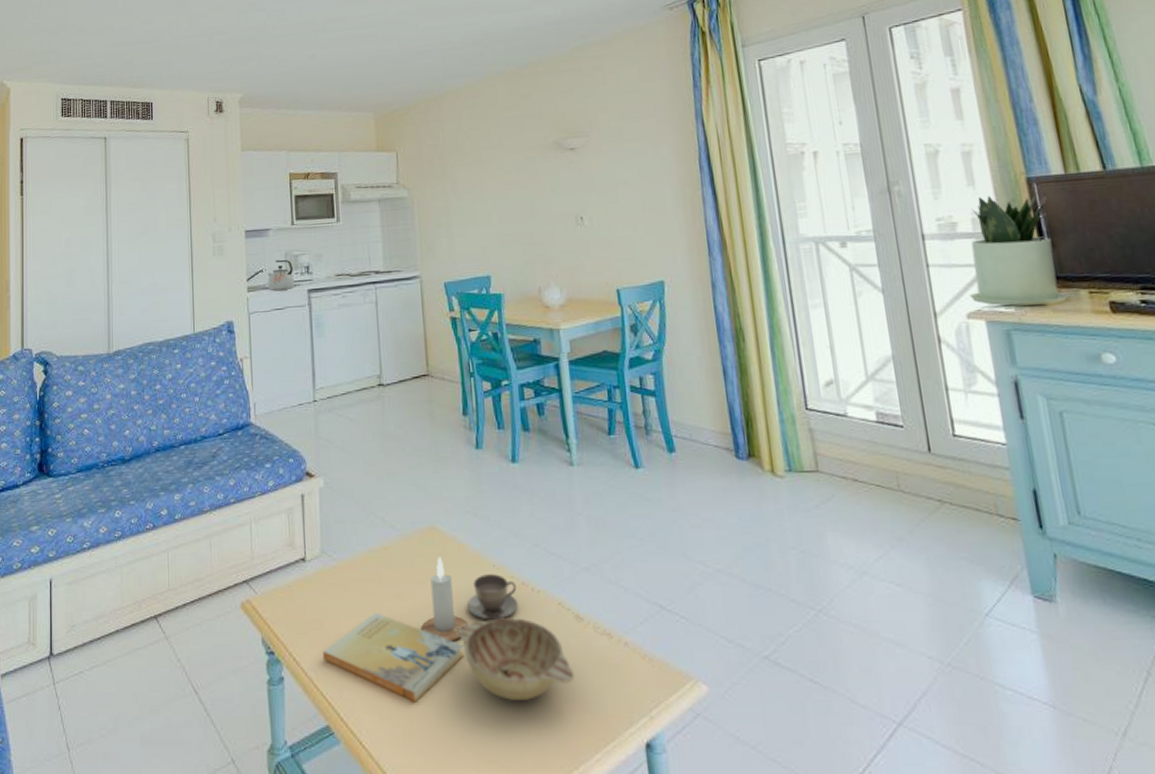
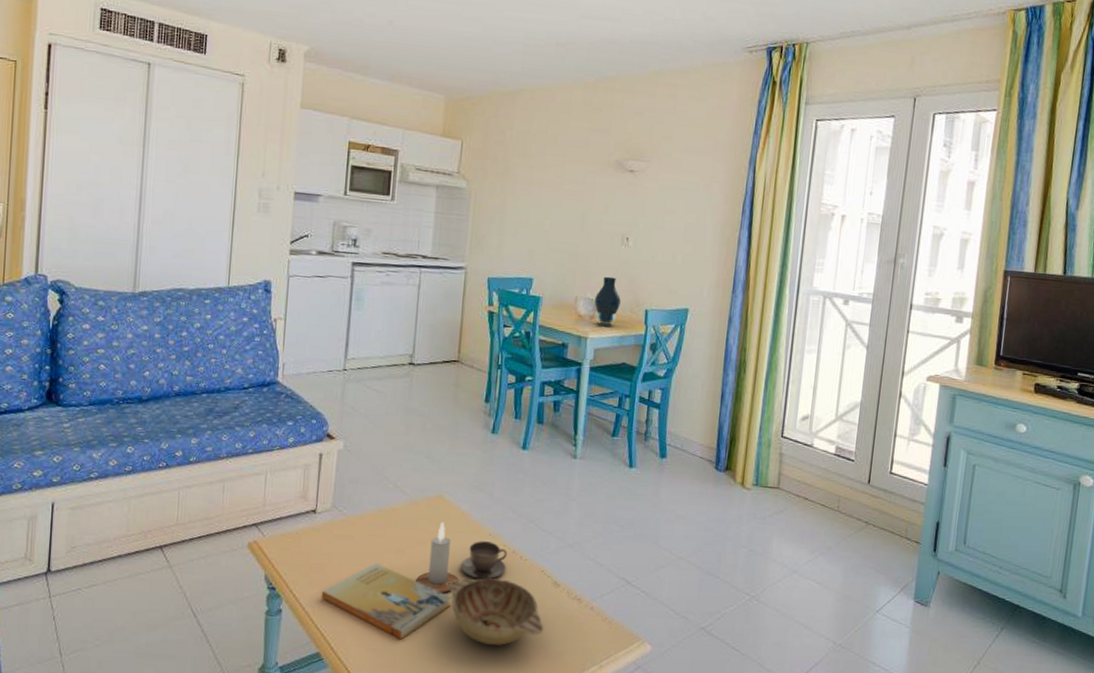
kettle: present [267,259,295,292] -> none [311,227,340,260]
vase: none [559,260,588,315] -> present [594,276,621,327]
planter: present [970,191,1070,307] -> none [934,280,1010,379]

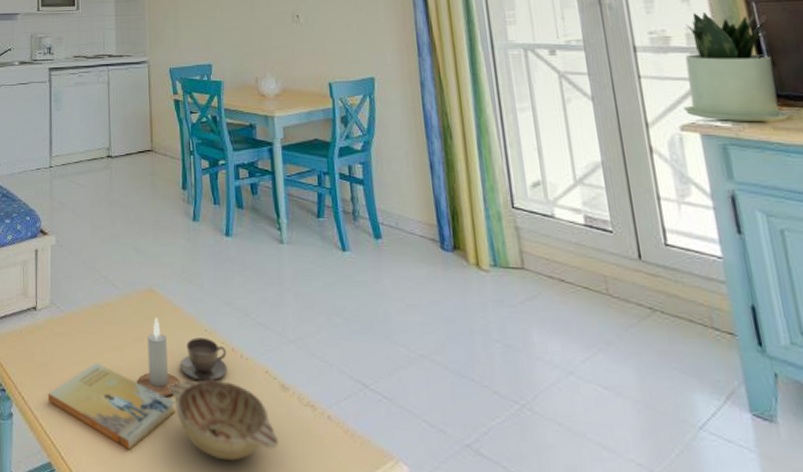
vase: present [594,276,621,327] -> none [275,54,302,104]
planter: none [934,280,1010,379] -> present [683,10,791,123]

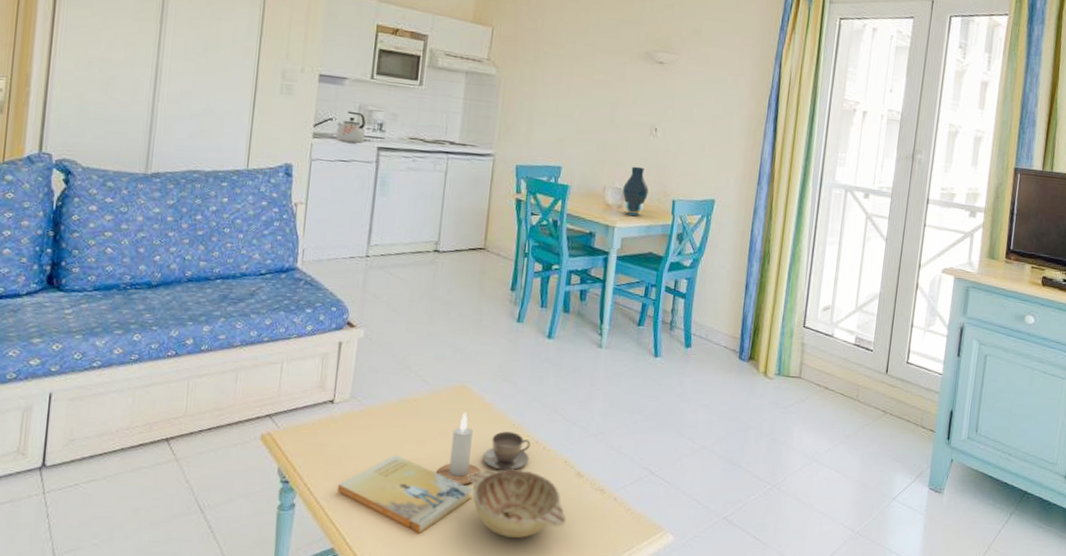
kettle: none [15,40,38,68] -> present [335,111,366,144]
vase: none [275,54,302,104] -> present [622,166,649,217]
planter: present [683,10,791,123] -> none [948,176,1020,272]

